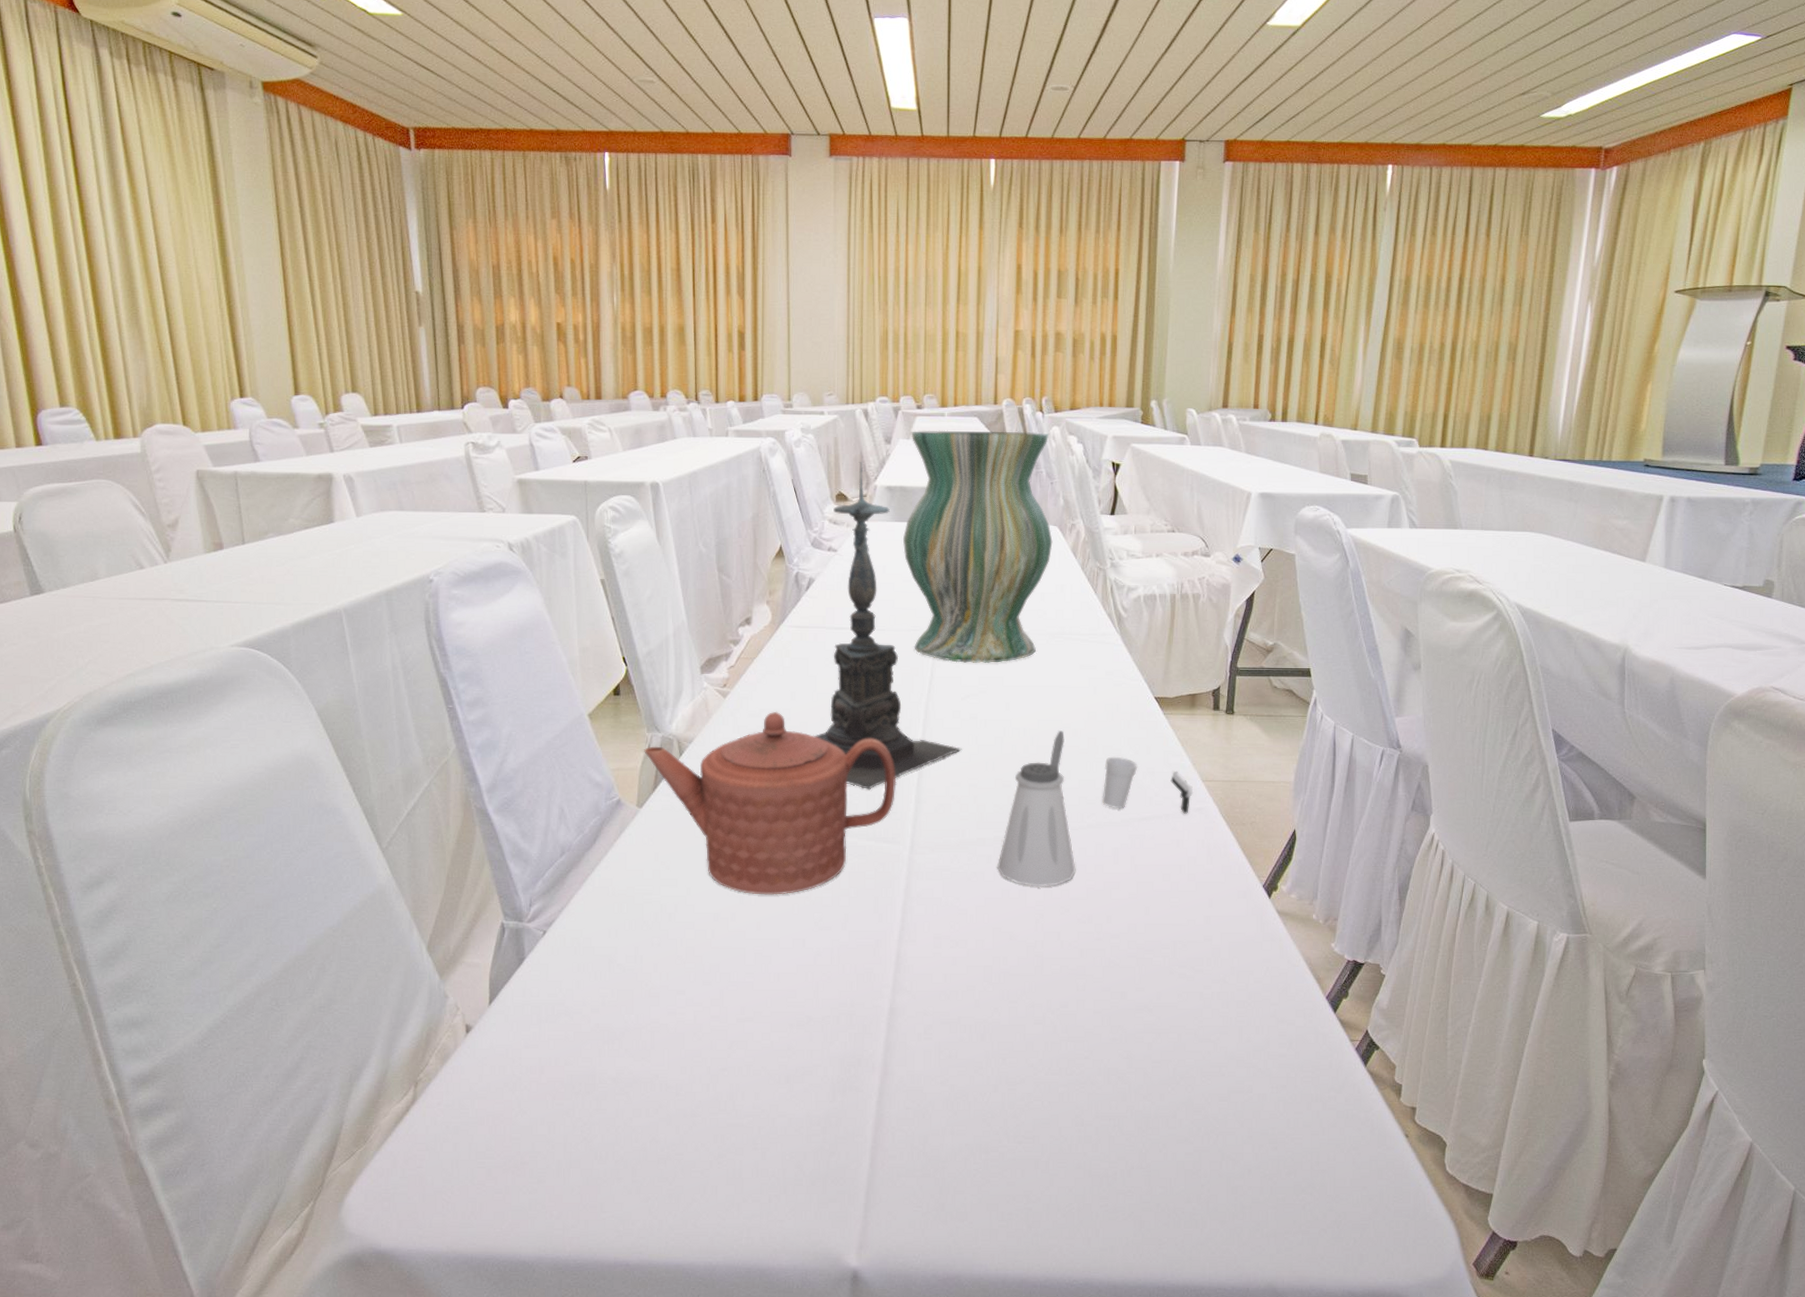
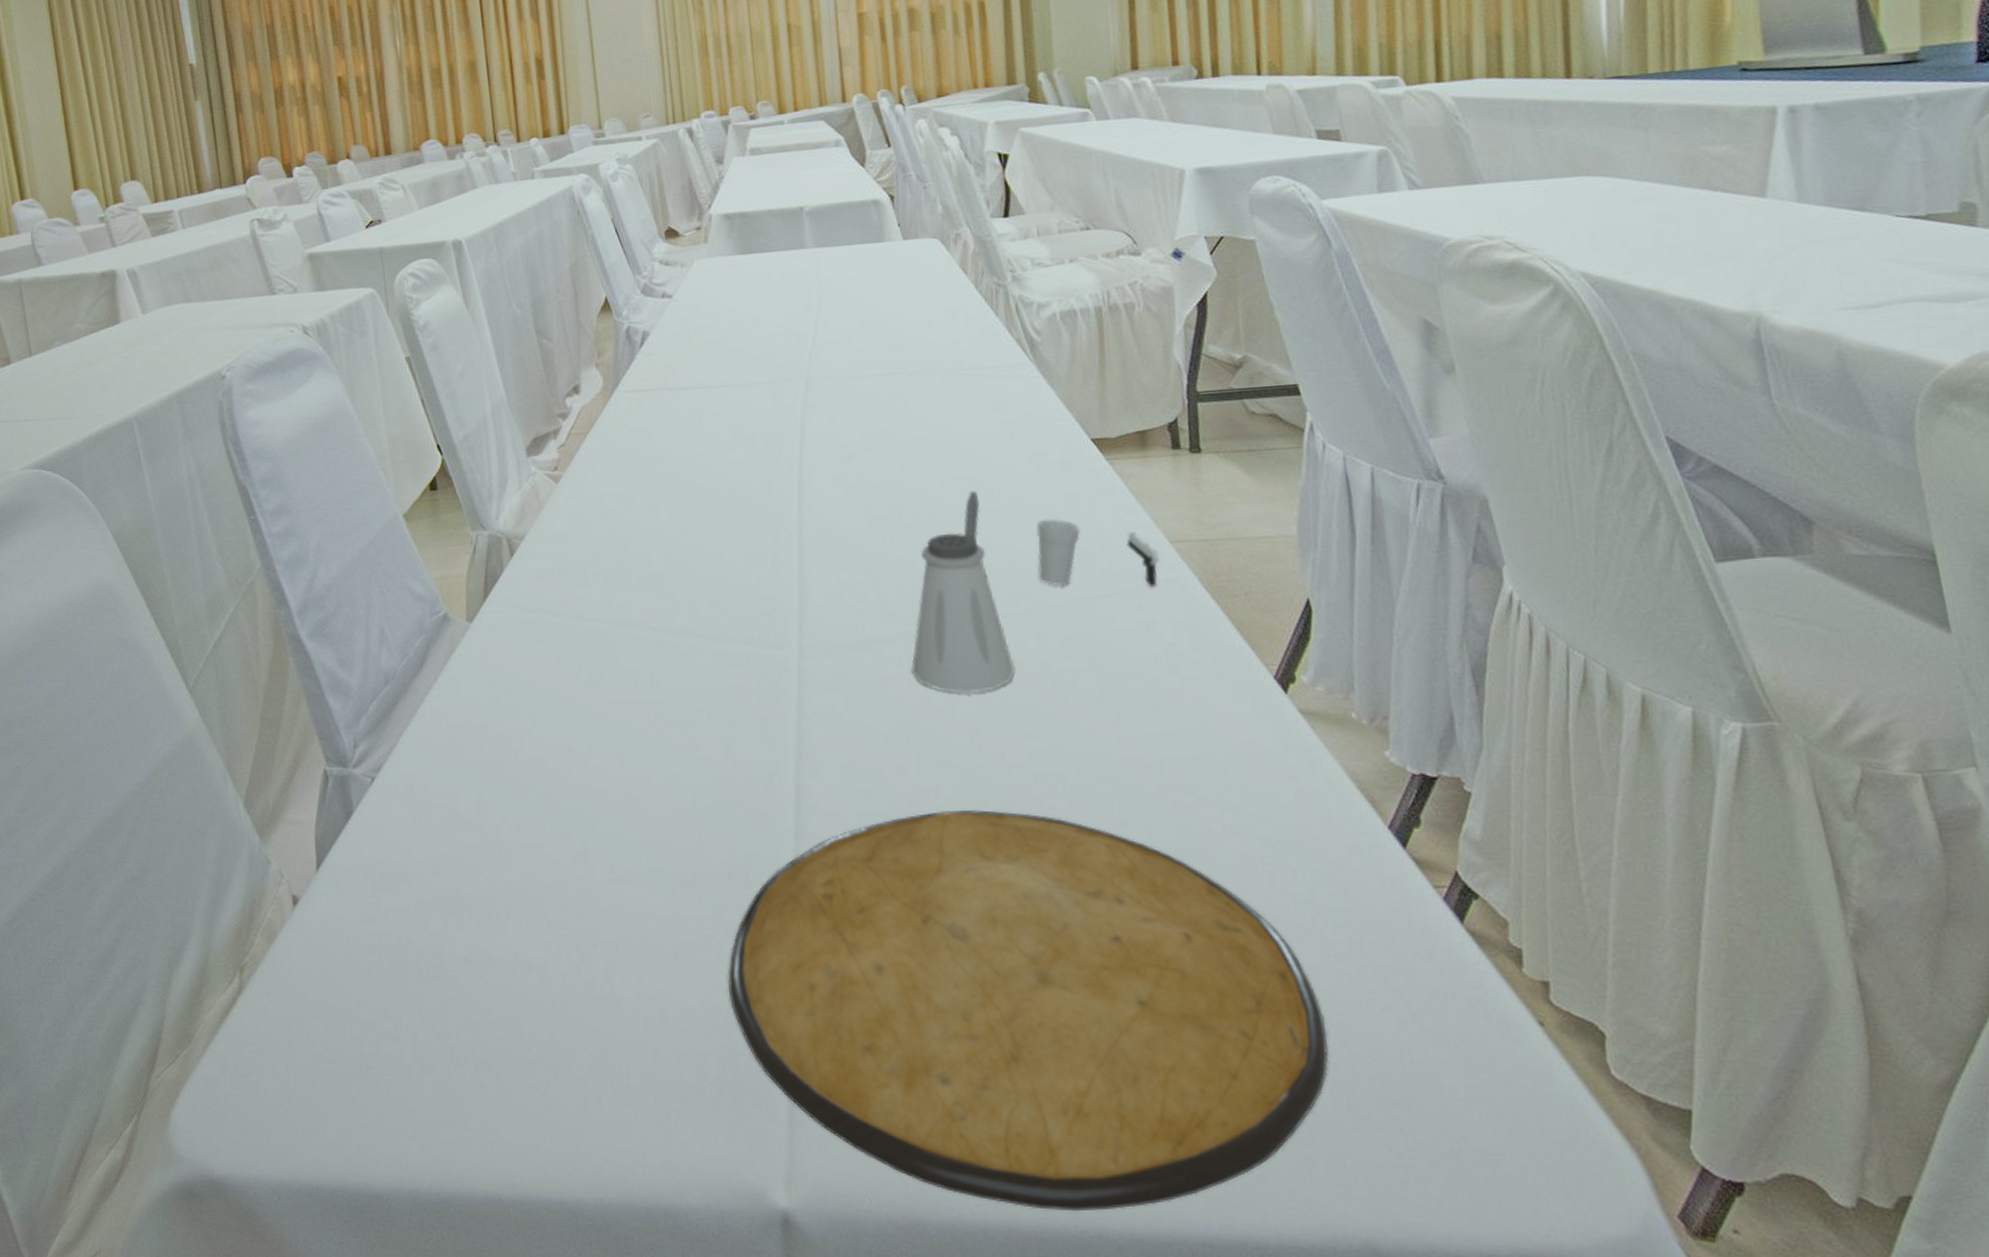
teapot: present [644,711,897,895] -> none [469,494,773,721]
candle holder: present [814,462,962,790] -> none [663,189,849,583]
plate: none [828,975,1264,1267] -> present [728,810,1329,1212]
vase: present [903,430,1053,663] -> none [746,128,935,417]

